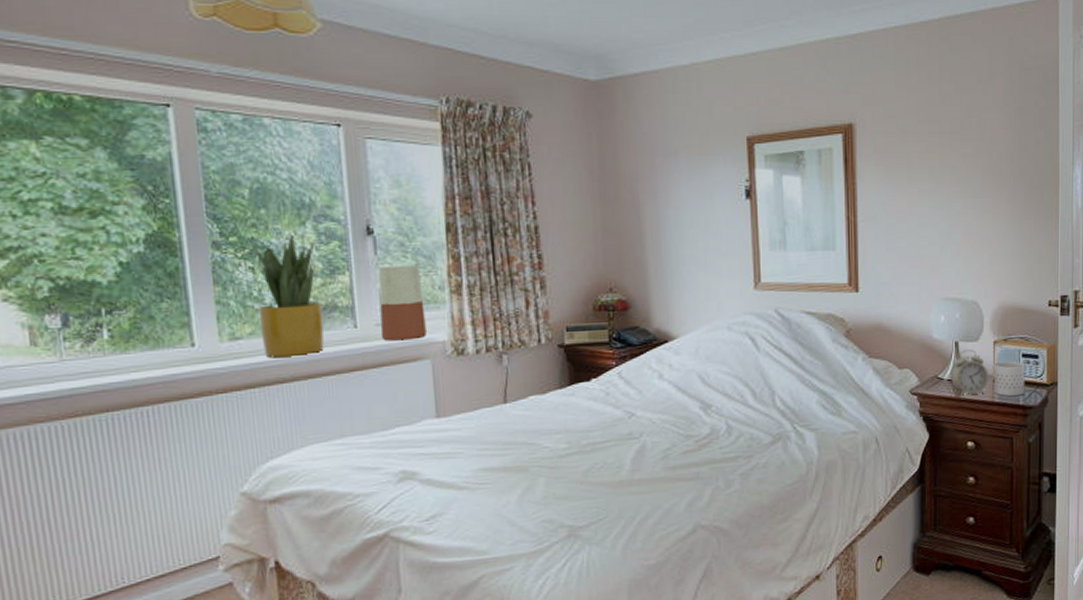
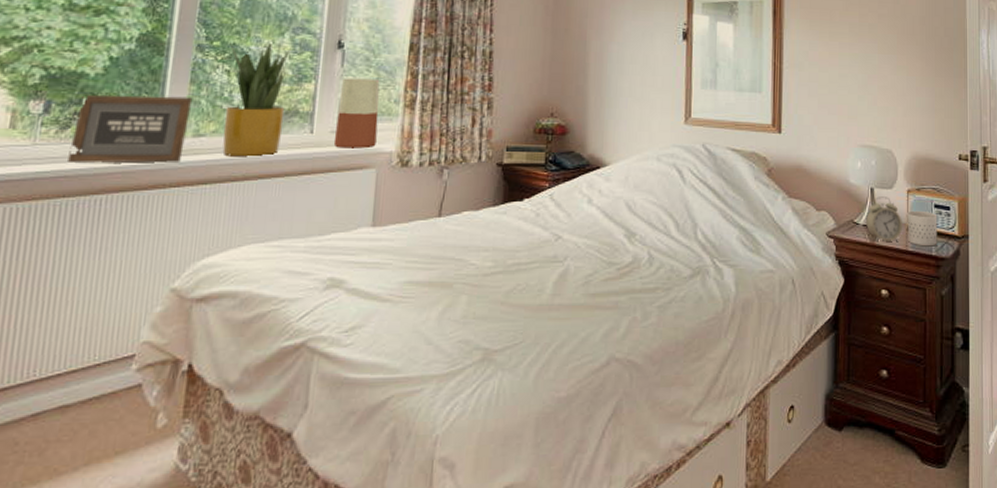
picture frame: none [99,299,223,378] -> present [68,94,193,164]

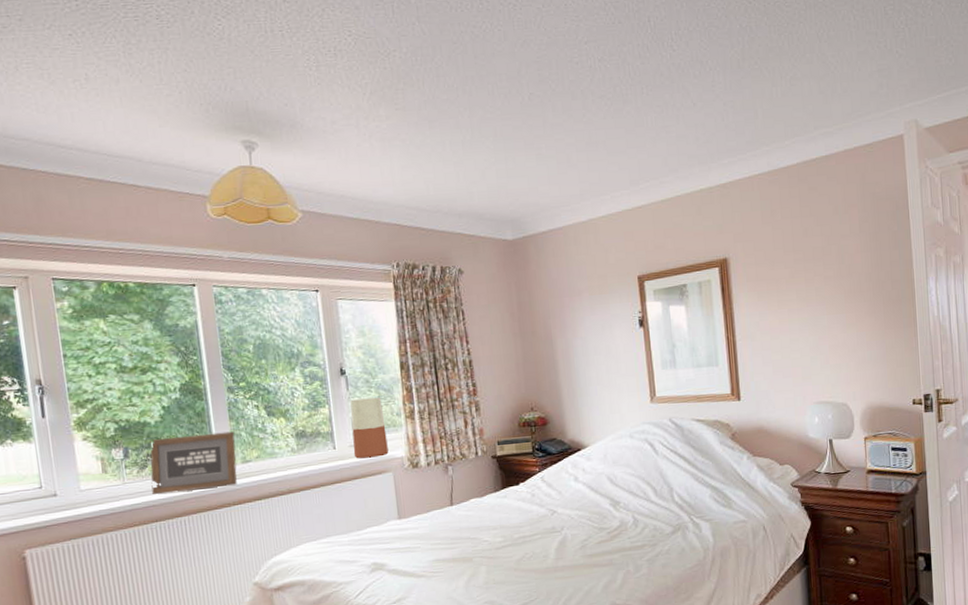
planter: present [222,41,293,157] -> none [253,375,312,476]
alarm clock: present [865,196,902,243] -> none [826,445,862,487]
mug: present [907,210,937,247] -> none [865,454,896,486]

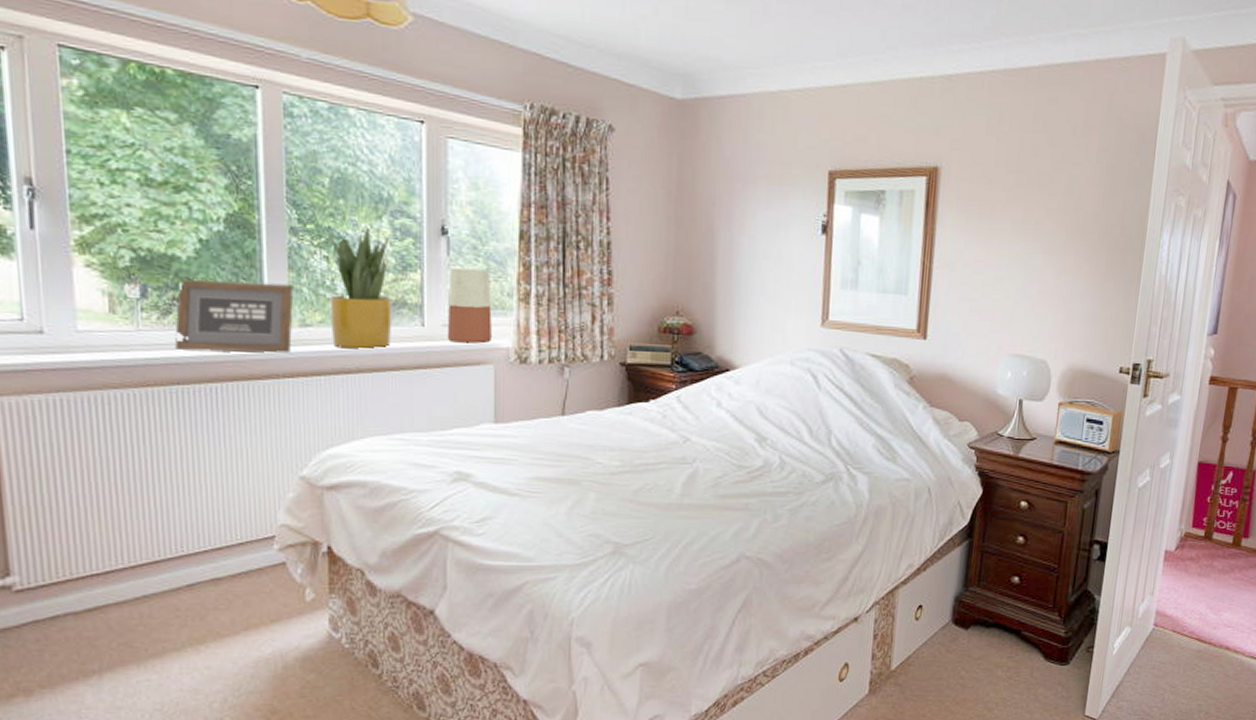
planter: none [253,375,312,476] -> present [324,225,393,349]

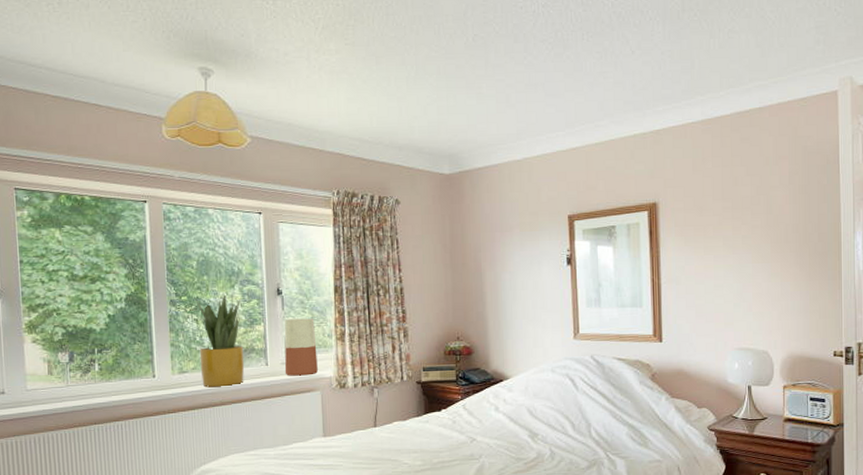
picture frame: present [175,280,294,354] -> none [92,342,174,399]

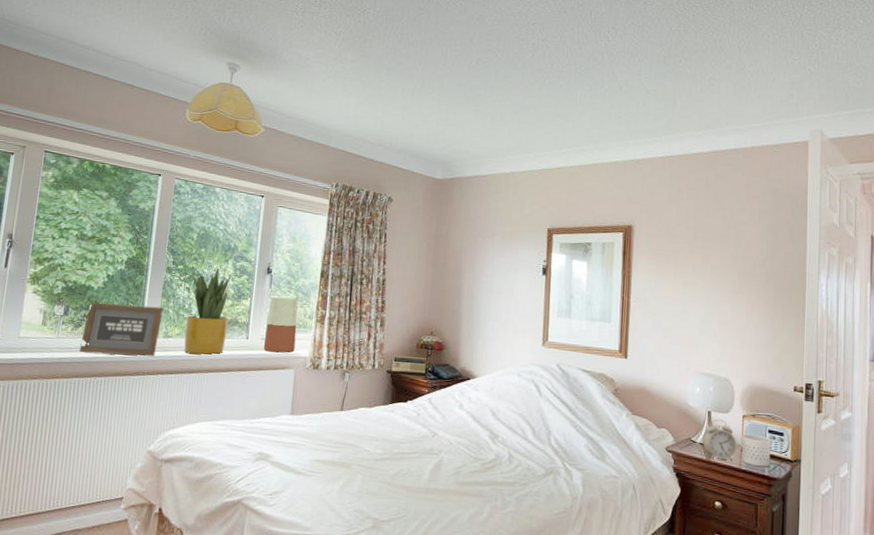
picture frame: none [92,342,174,399] -> present [79,303,164,357]
alarm clock: none [743,393,779,433] -> present [702,419,737,460]
mug: none [783,403,813,435] -> present [741,433,771,467]

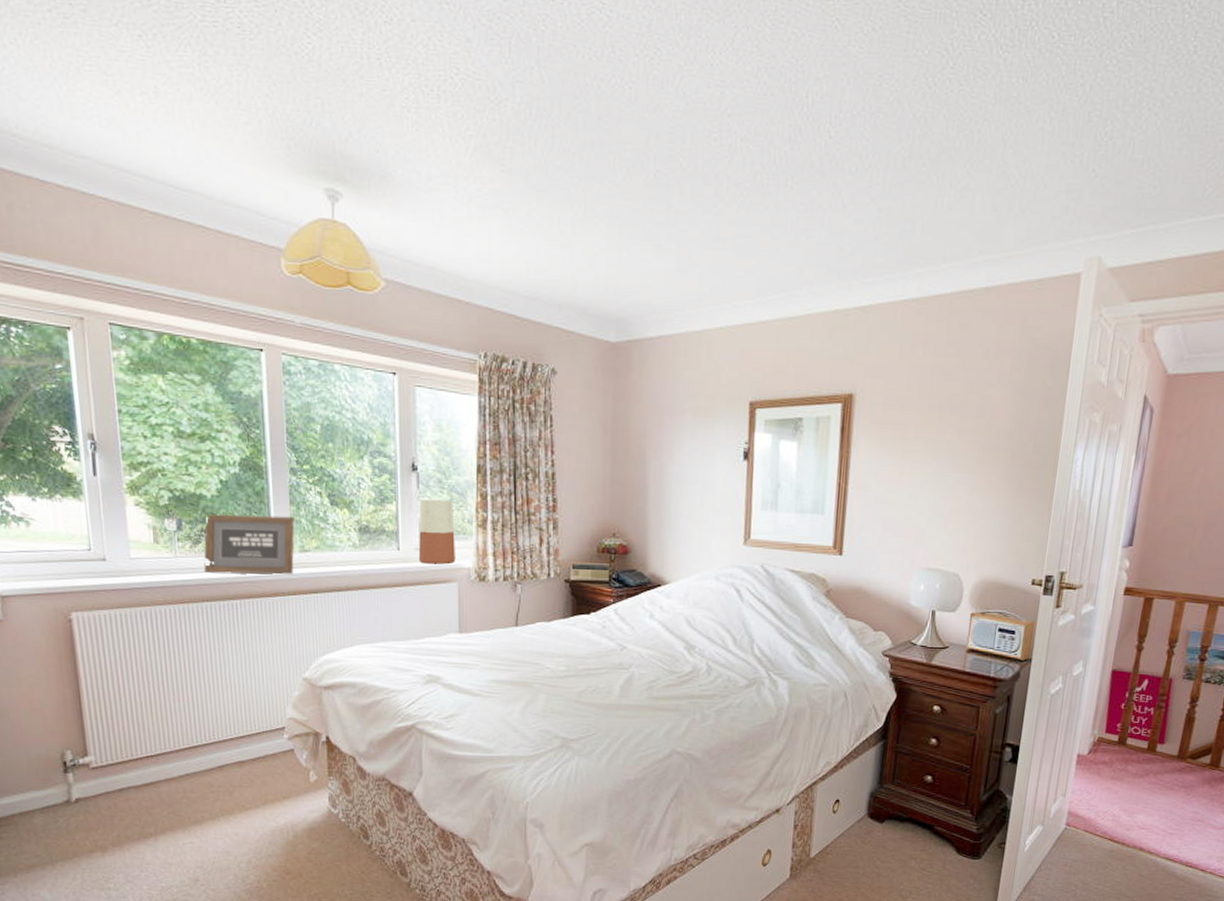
planter: present [184,266,235,355] -> none [317,464,374,571]
alarm clock: present [702,419,737,460] -> none [923,619,963,663]
mug: present [741,433,771,467] -> none [965,633,1001,668]

